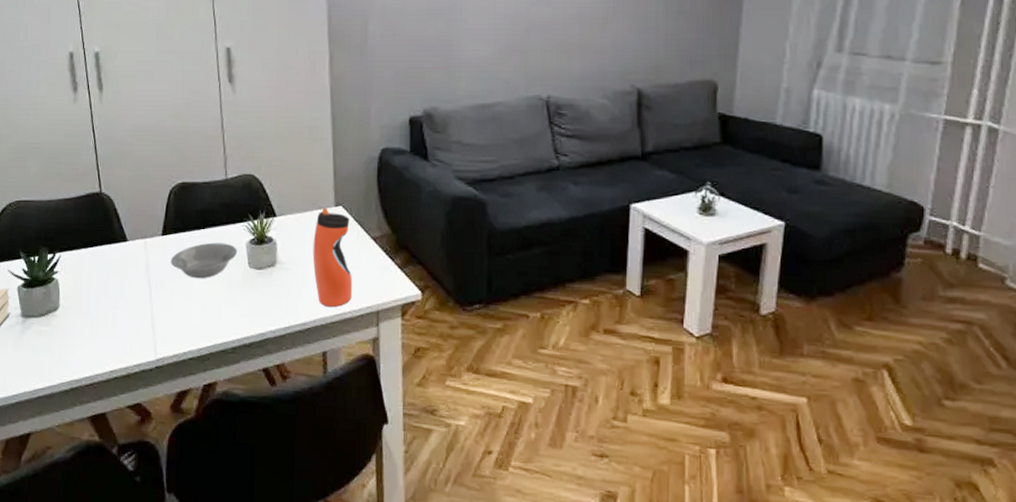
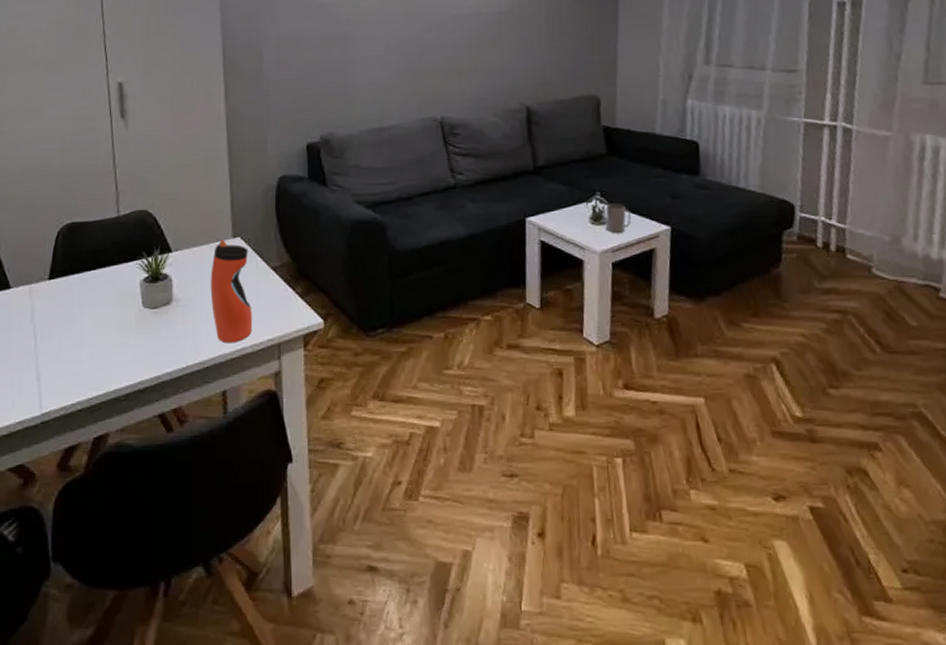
bowl: present [170,242,238,279] -> none [58,283,131,323]
mug: none [714,194,743,225] -> present [605,203,632,233]

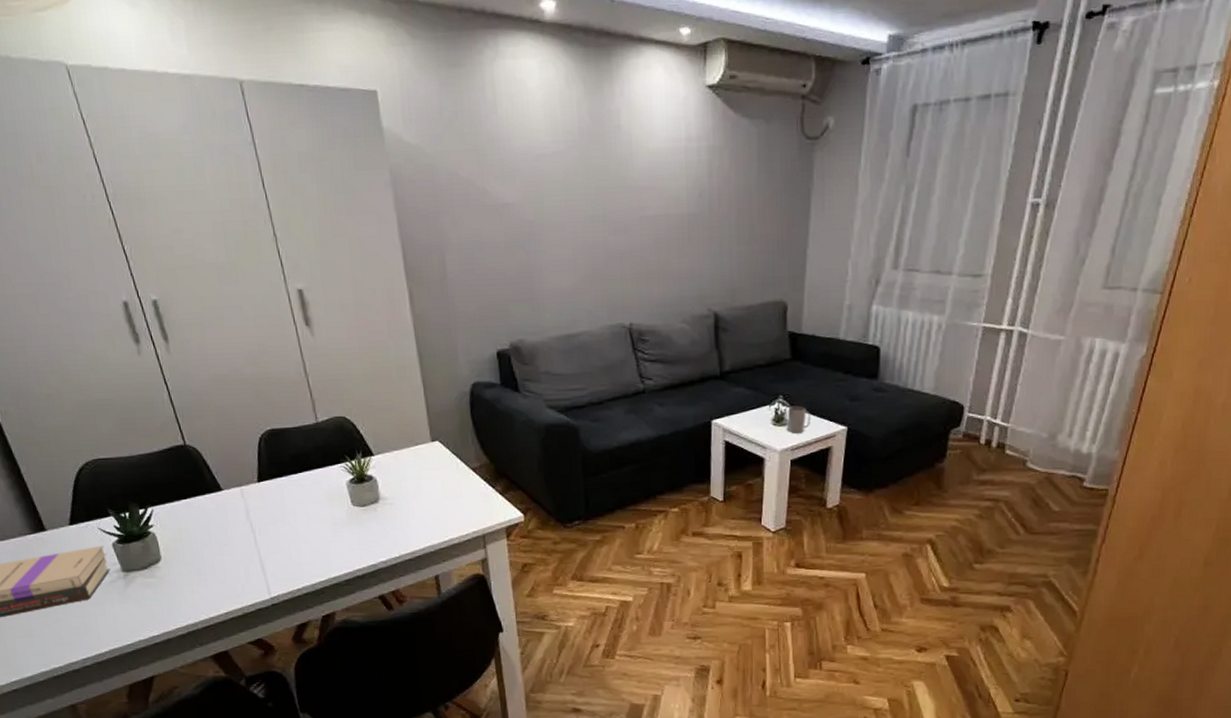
water bottle: present [210,239,253,344] -> none [413,443,458,536]

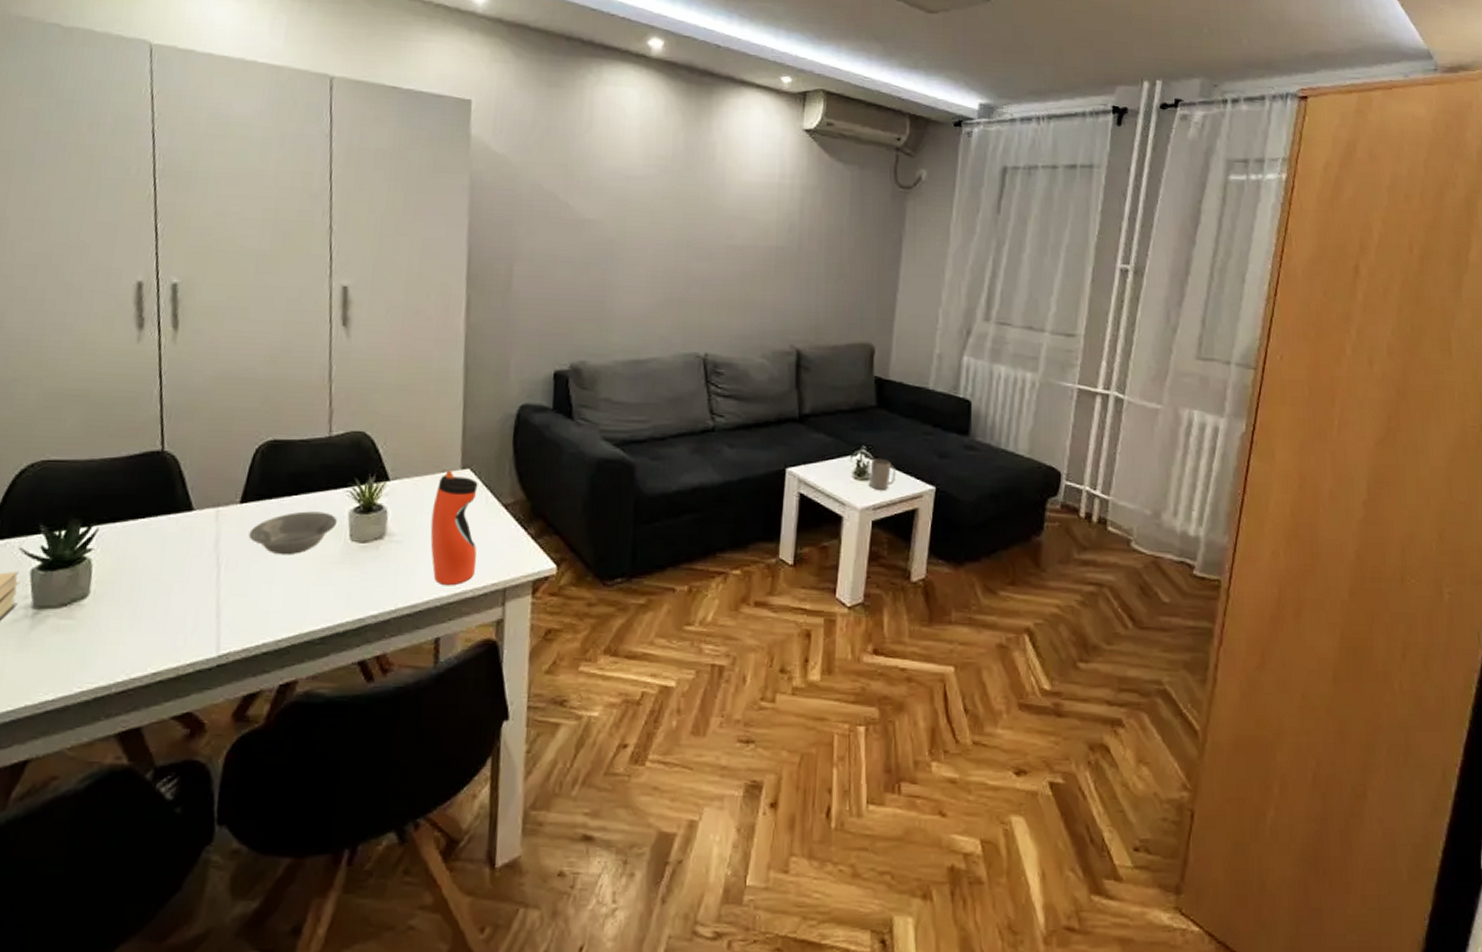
bowl: none [271,484,339,520] -> present [248,511,338,555]
water bottle: none [413,443,458,536] -> present [430,470,478,586]

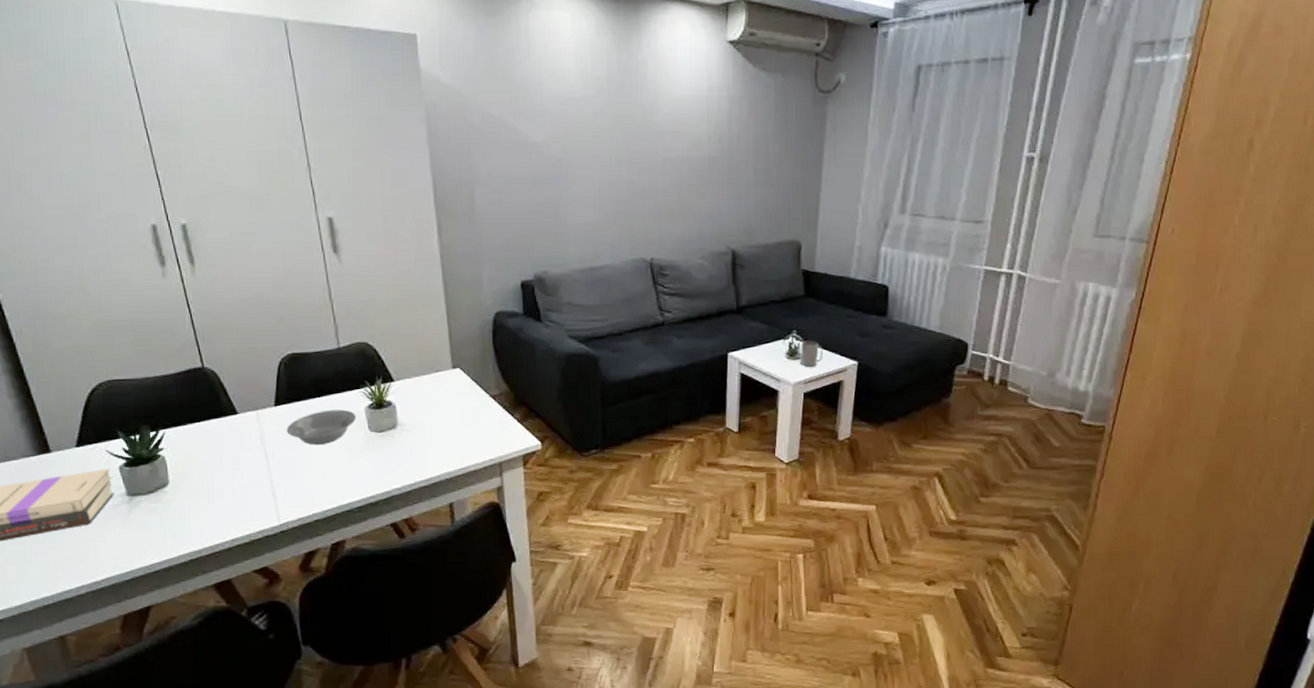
water bottle: present [430,470,478,586] -> none [432,370,475,463]

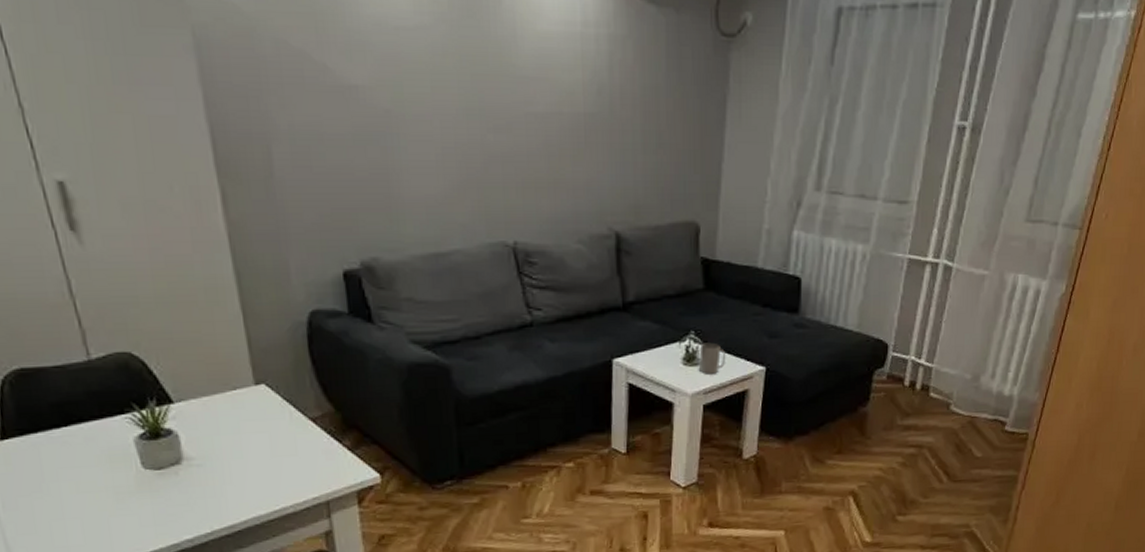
bowl: present [286,409,357,445] -> none [20,441,124,490]

